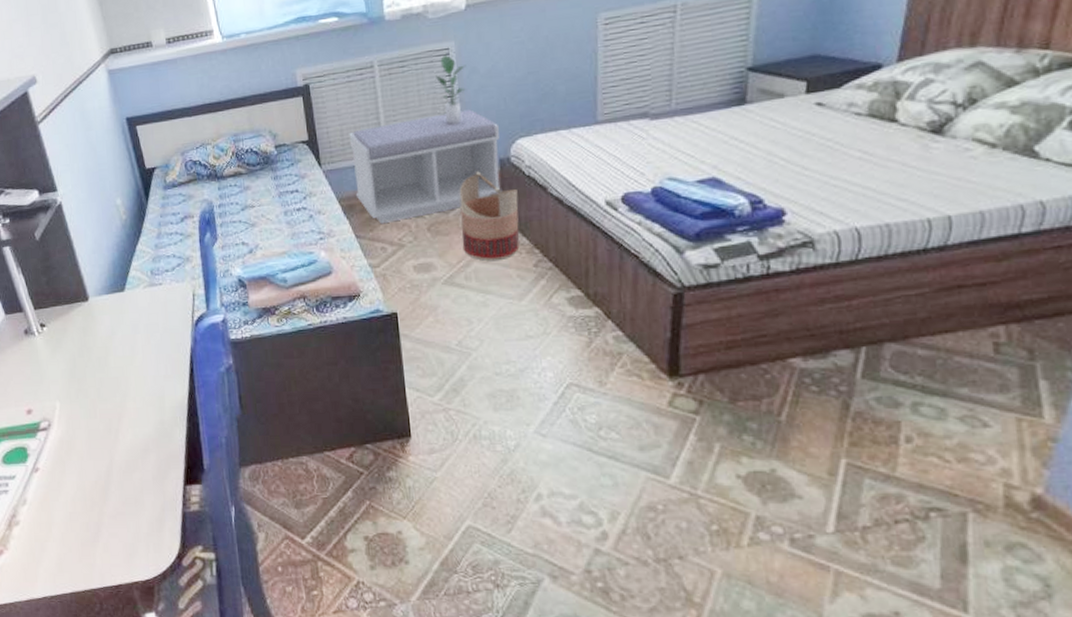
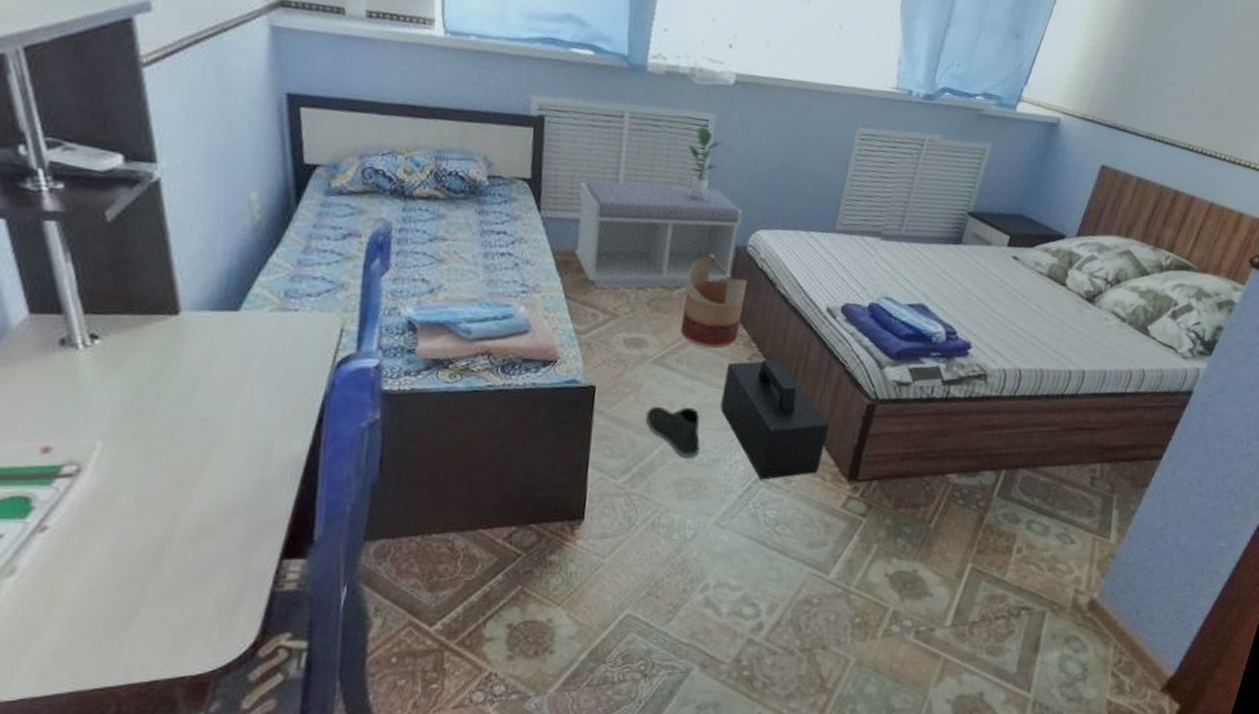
sneaker: none [447,321,505,370] -> present [645,406,700,458]
speaker: none [515,261,636,385] -> present [720,358,829,480]

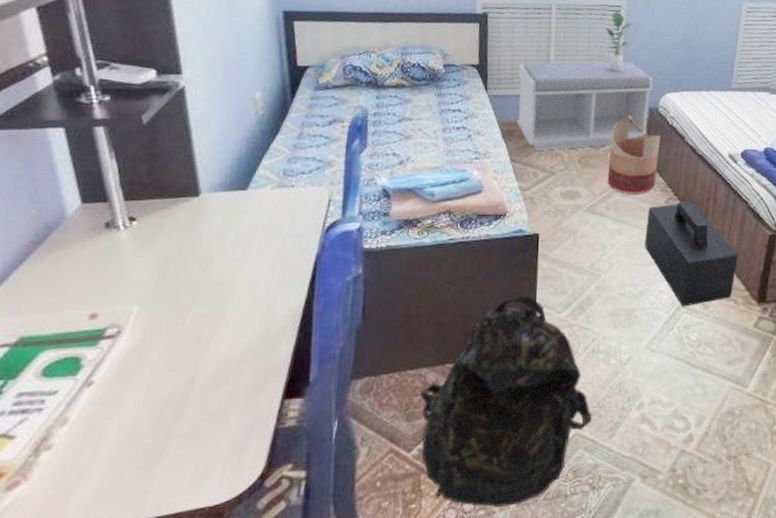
backpack: none [446,455,648,691] -> present [420,295,592,507]
sneaker: present [645,406,700,458] -> none [582,247,629,291]

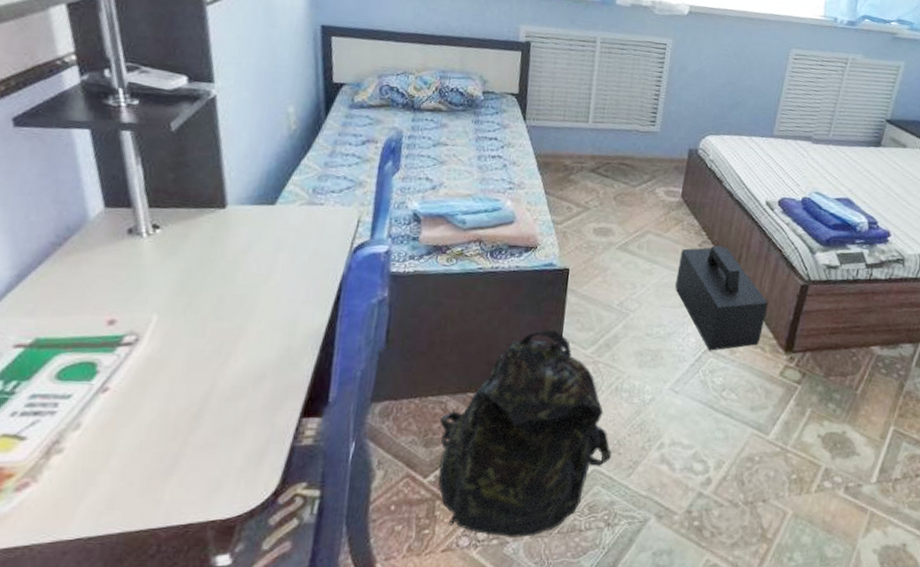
bench: present [516,61,654,151] -> none [553,95,695,186]
potted plant: present [605,10,634,72] -> none [649,48,679,111]
basket: present [607,116,661,194] -> none [641,156,698,236]

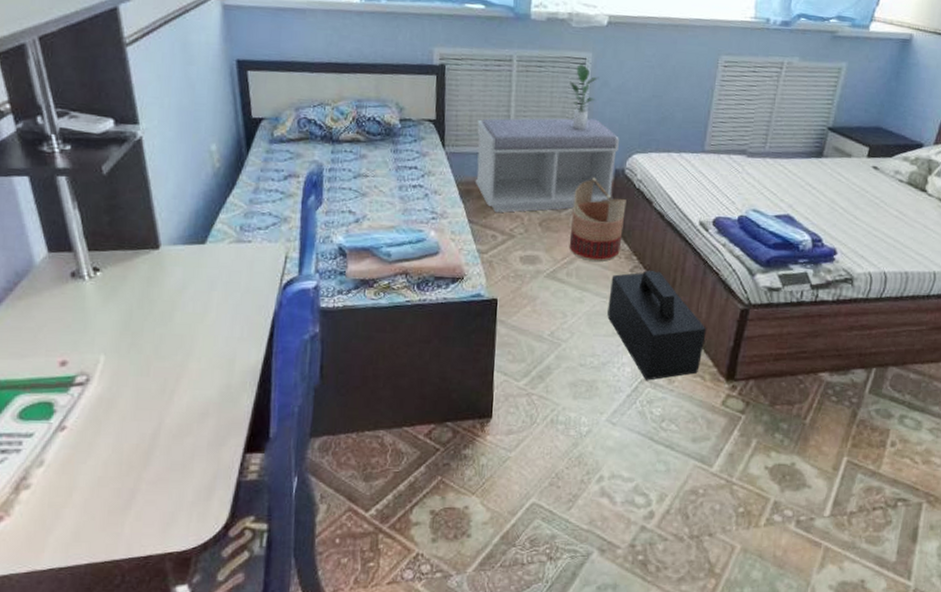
backpack: present [438,328,612,537] -> none [378,361,550,570]
bench: none [553,95,695,186] -> present [475,118,620,212]
basket: none [641,156,698,236] -> present [569,177,626,261]
potted plant: none [649,48,679,111] -> present [569,63,600,130]

